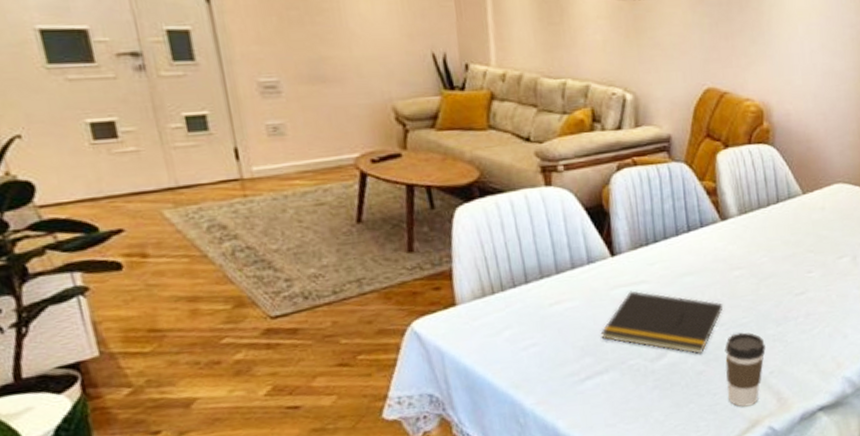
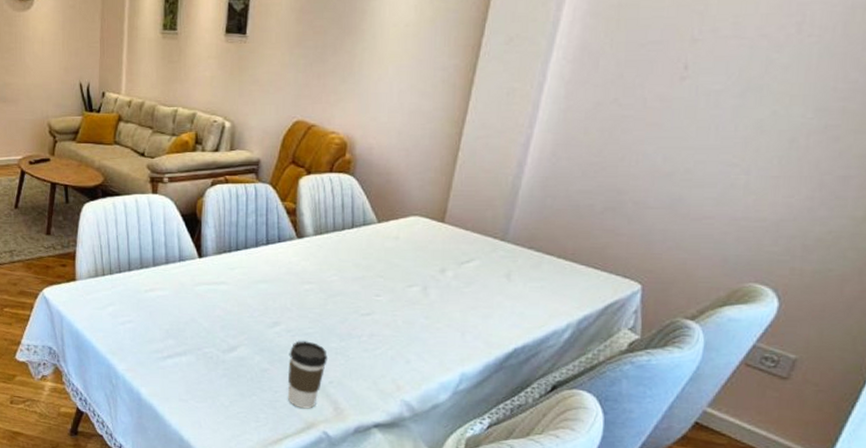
notepad: present [600,291,724,354] -> none [183,289,292,354]

